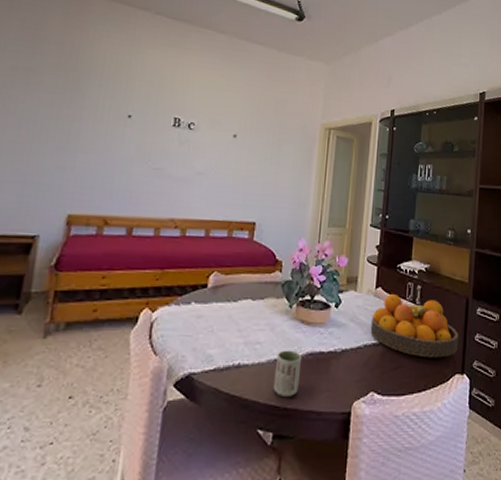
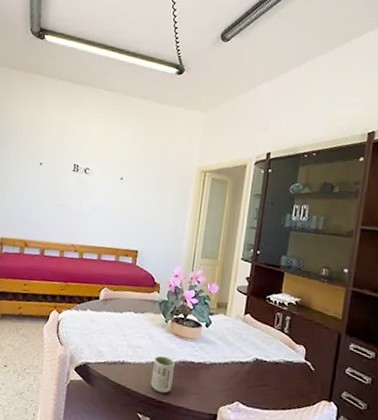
fruit bowl: present [370,294,459,358] -> none [238,321,328,384]

